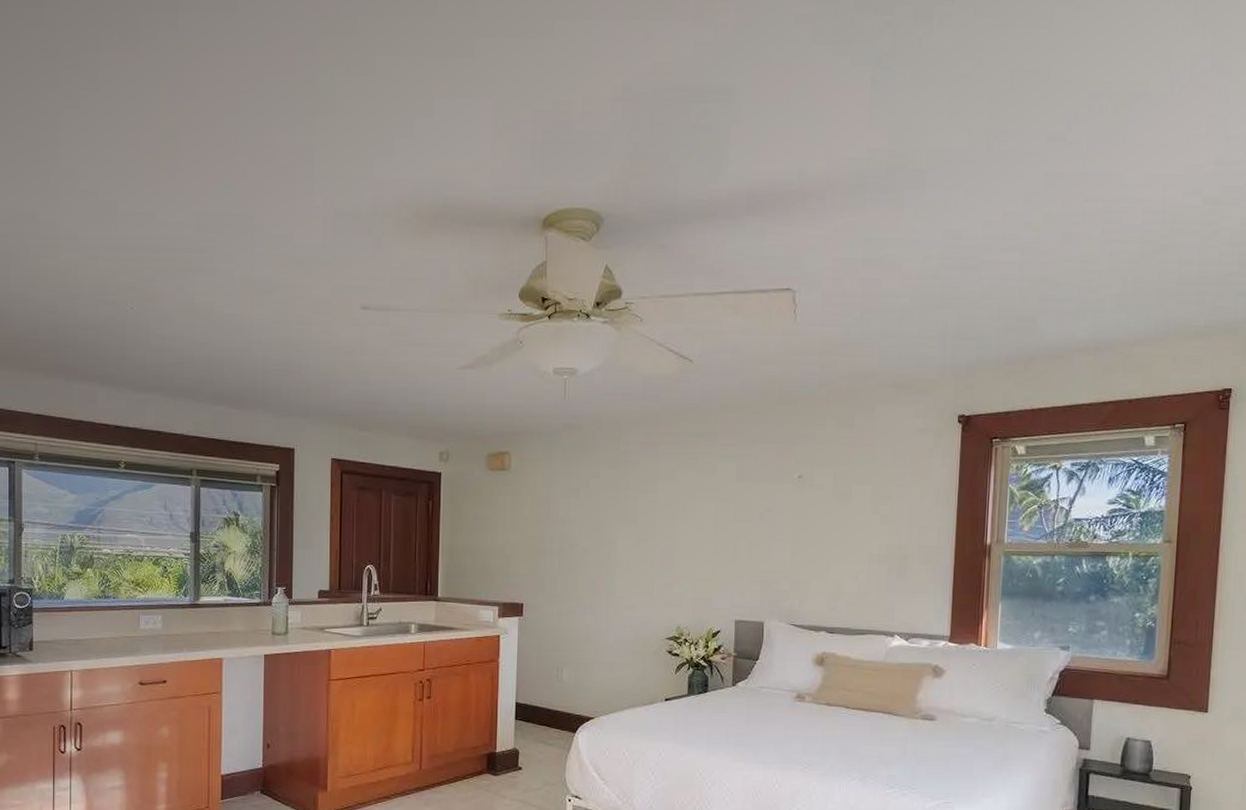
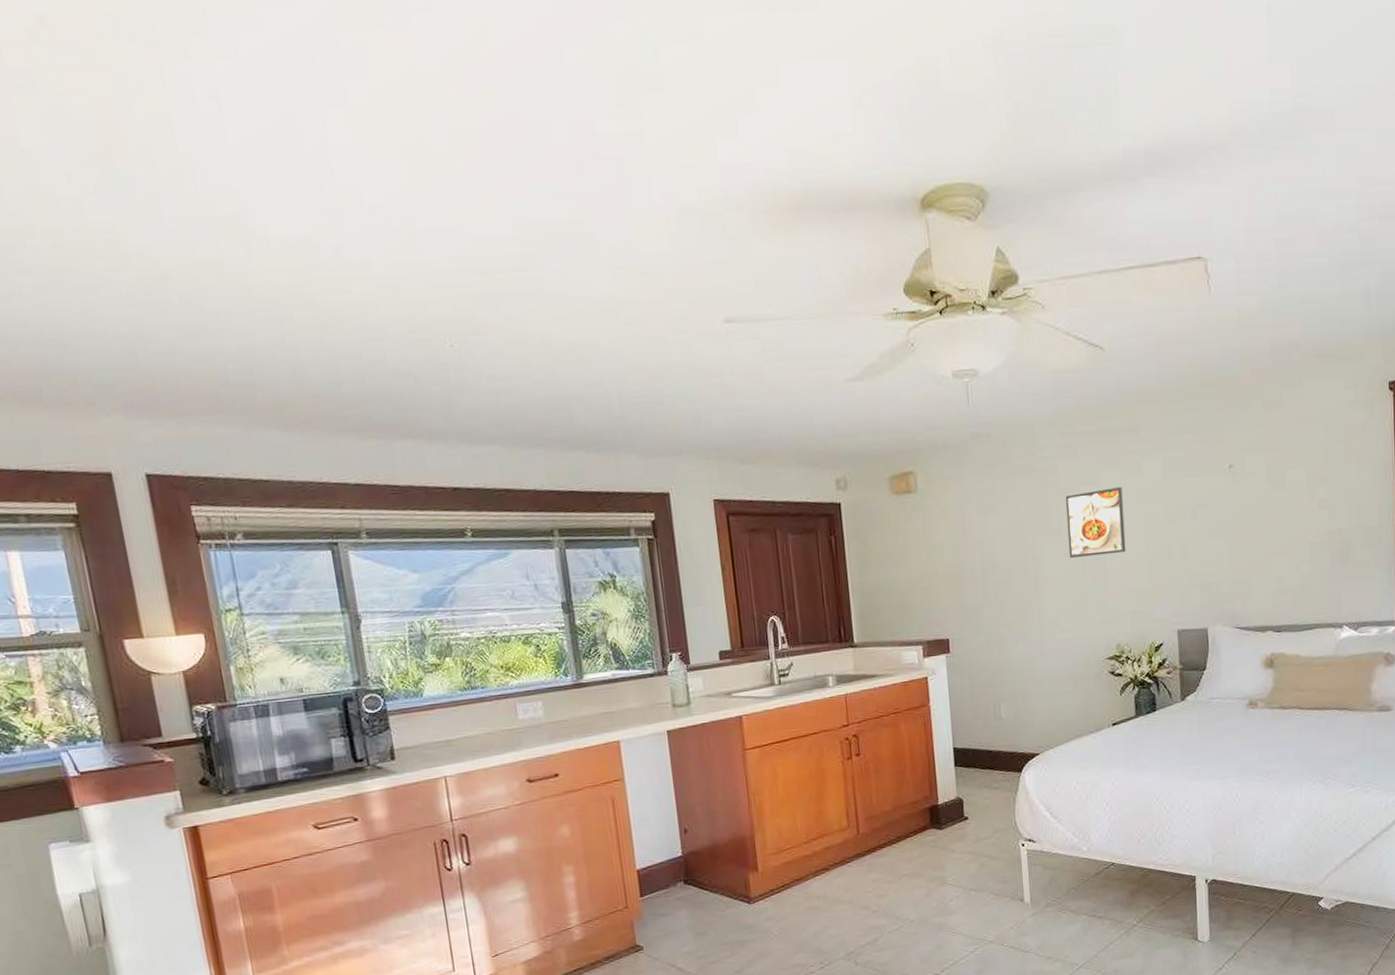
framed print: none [641,485,697,544] -> present [1065,487,1126,558]

